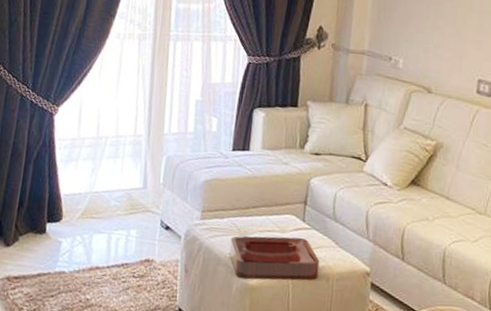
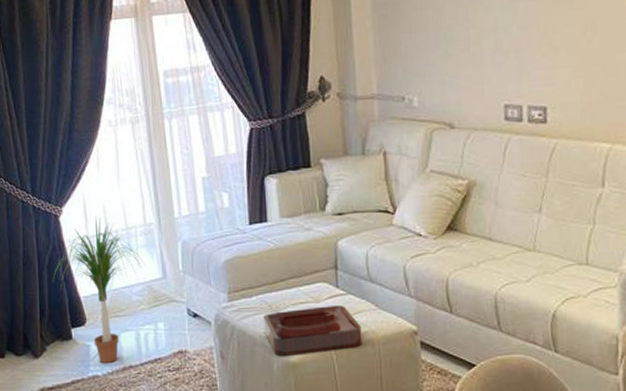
potted plant: none [37,119,128,262] -> present [53,215,145,364]

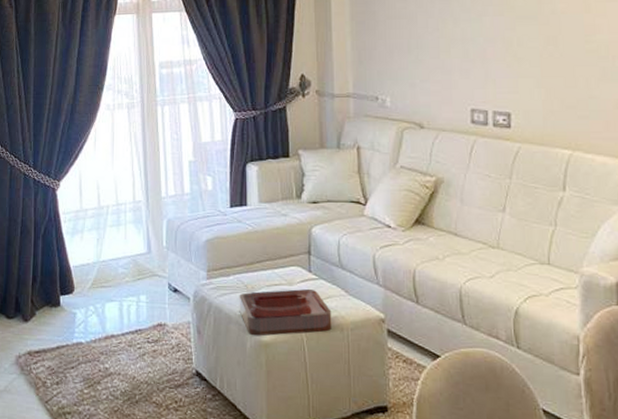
potted plant: present [53,215,145,364] -> none [46,191,132,332]

